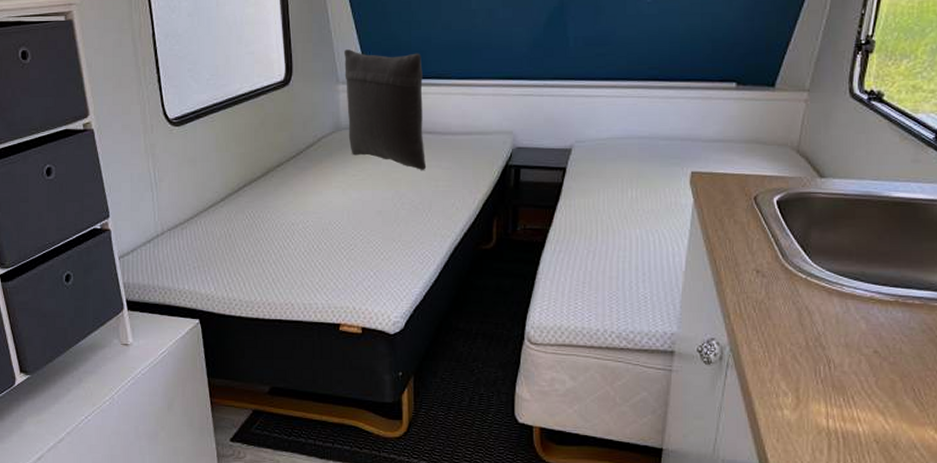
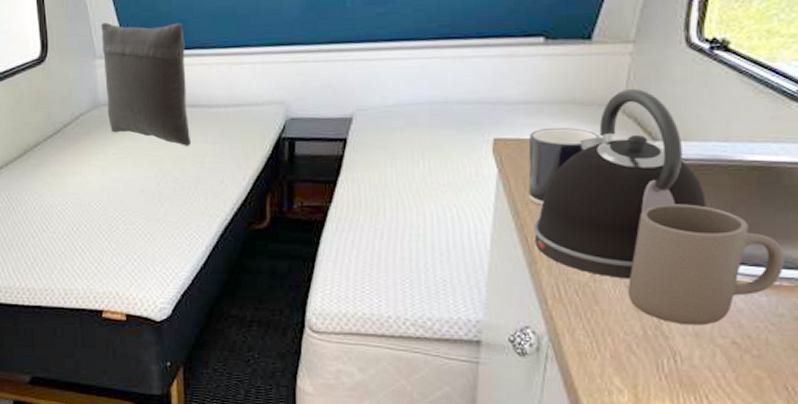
mug: none [718,163,778,232] -> present [528,127,600,205]
kettle: none [721,131,860,297] -> present [534,88,707,279]
cup: none [794,233,918,337] -> present [627,204,785,326]

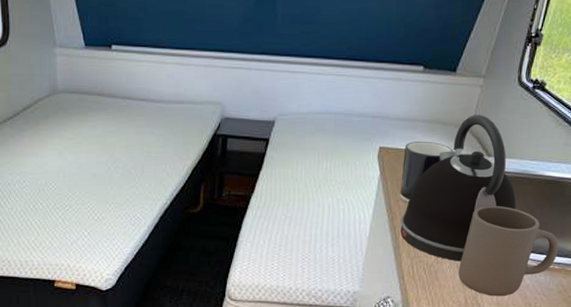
pillow: present [101,22,192,146] -> none [62,13,140,136]

